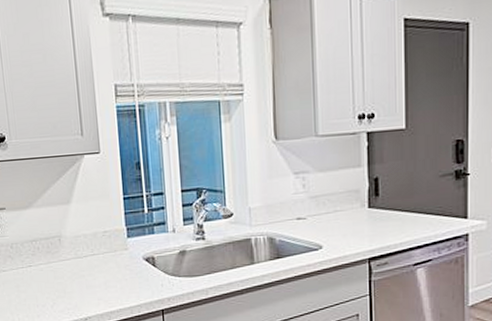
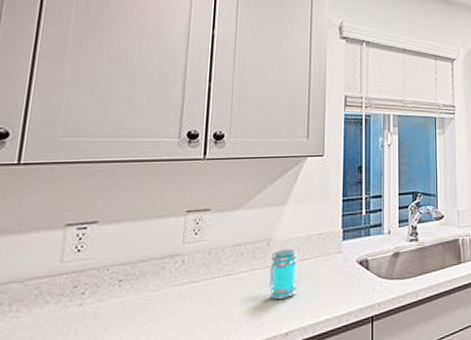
jar: none [64,244,91,289] -> present [269,248,299,300]

